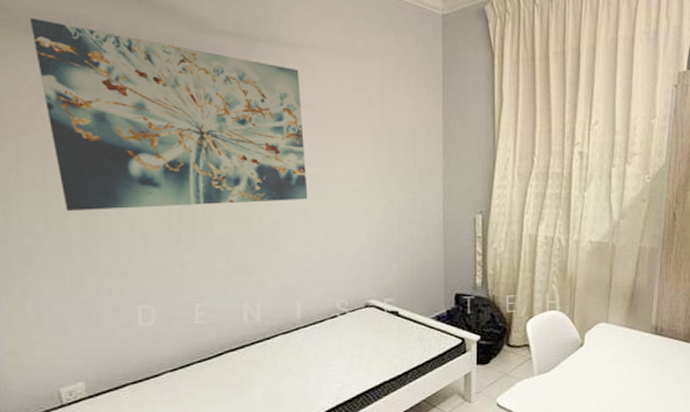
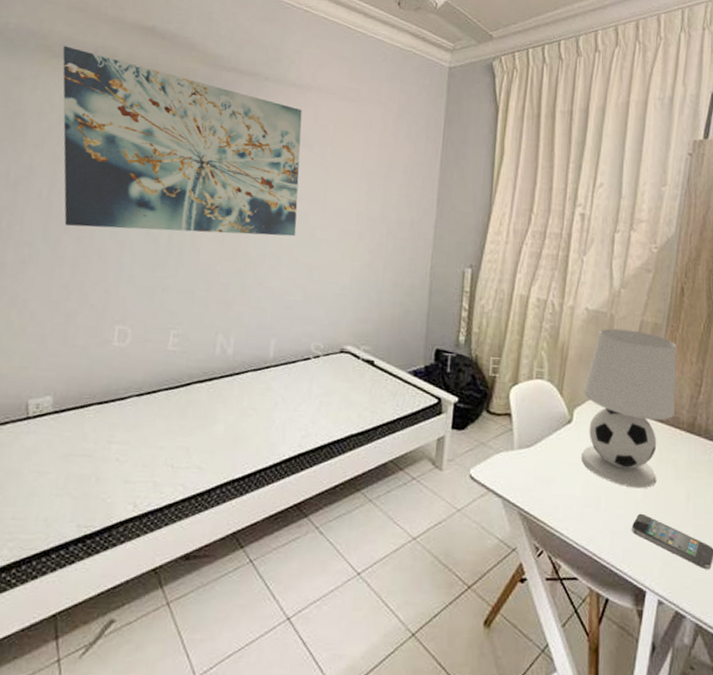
table lamp: none [592,256,672,396] -> present [580,328,677,489]

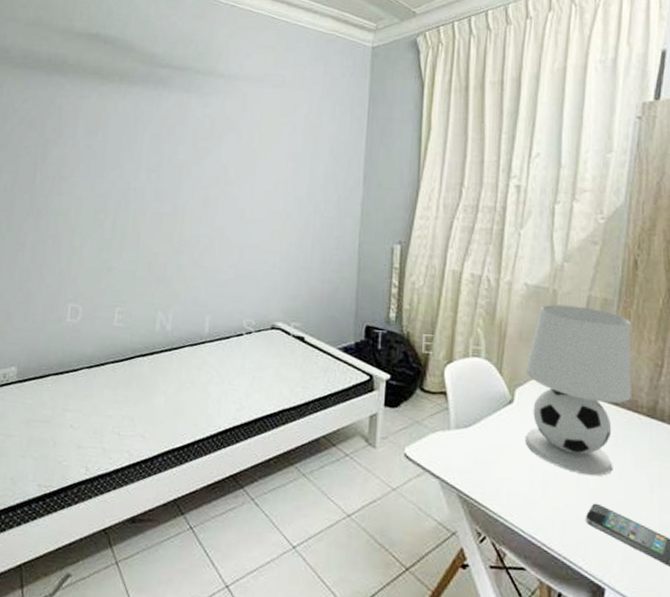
wall art: present [62,45,302,237] -> none [22,56,231,218]

